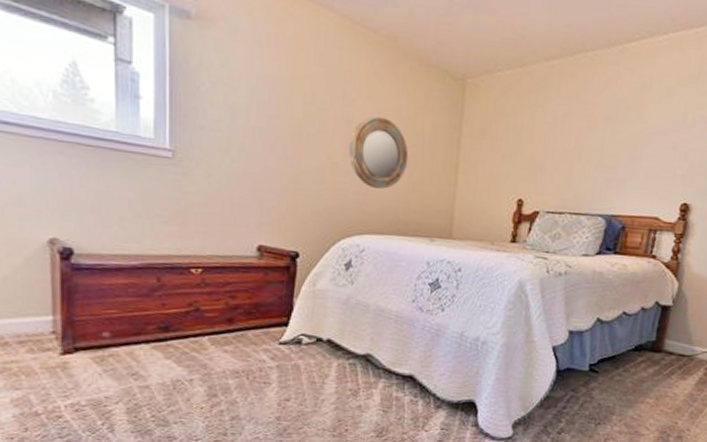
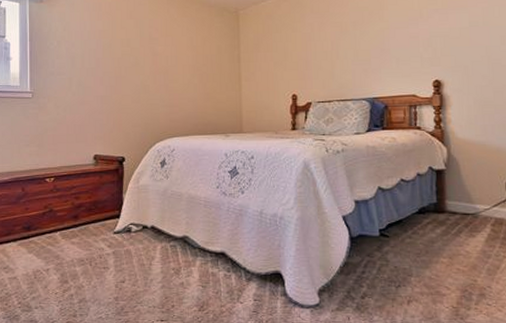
home mirror: present [349,116,409,189] -> none [156,47,202,100]

